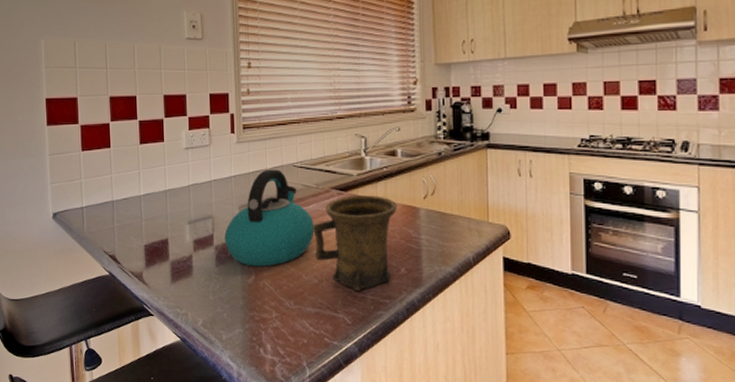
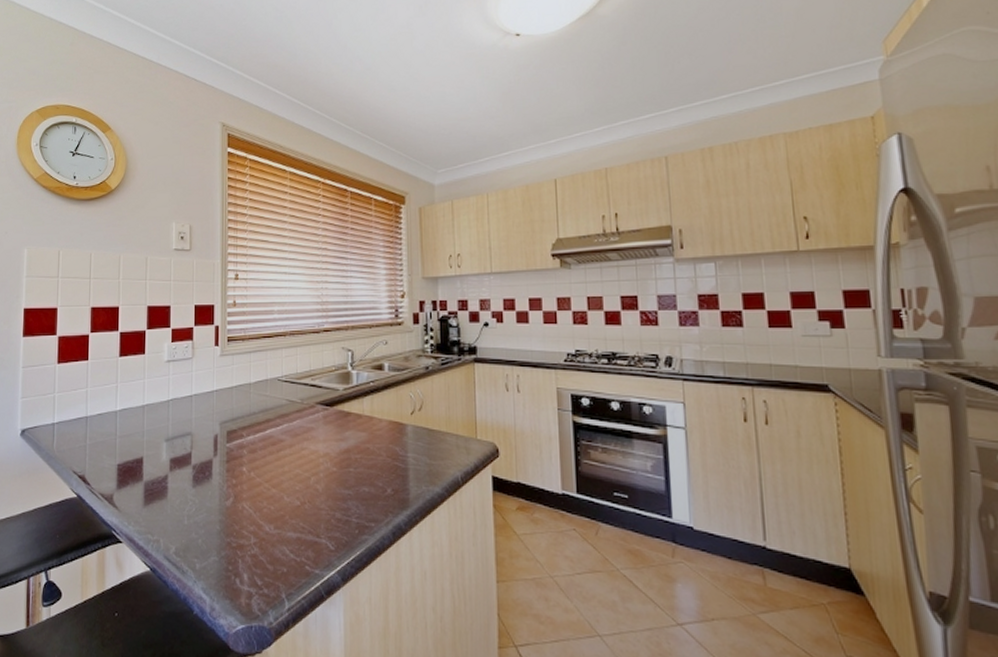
kettle: present [224,169,315,267] -> none [203,383,298,488]
mug: present [313,195,397,292] -> none [296,411,384,514]

